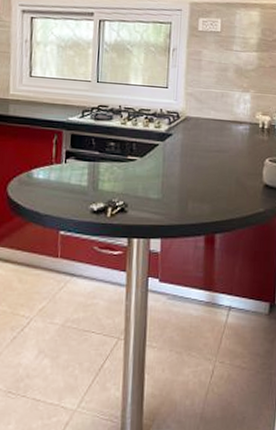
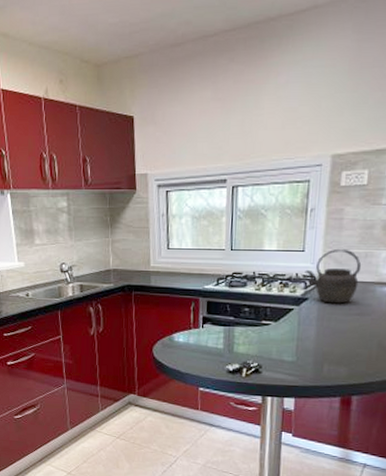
kettle: none [169,87,219,141] -> present [305,248,362,304]

